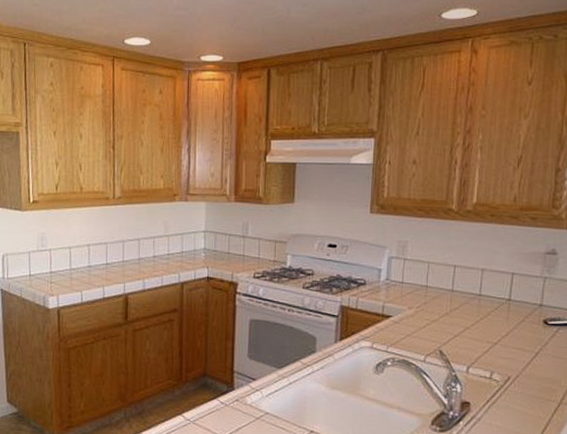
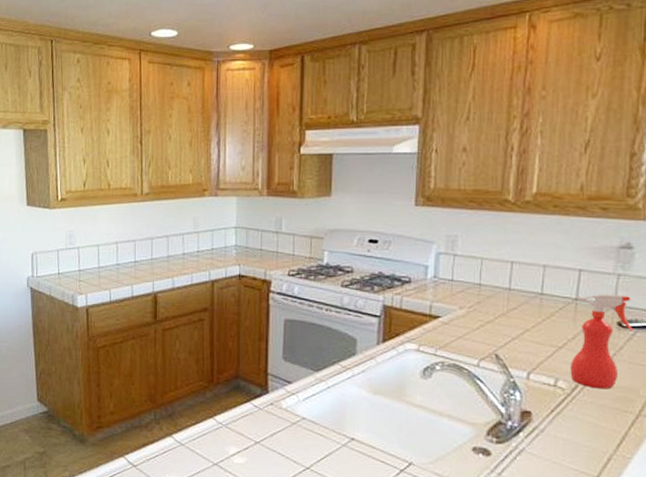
spray bottle: none [503,295,557,381] -> present [570,294,634,389]

